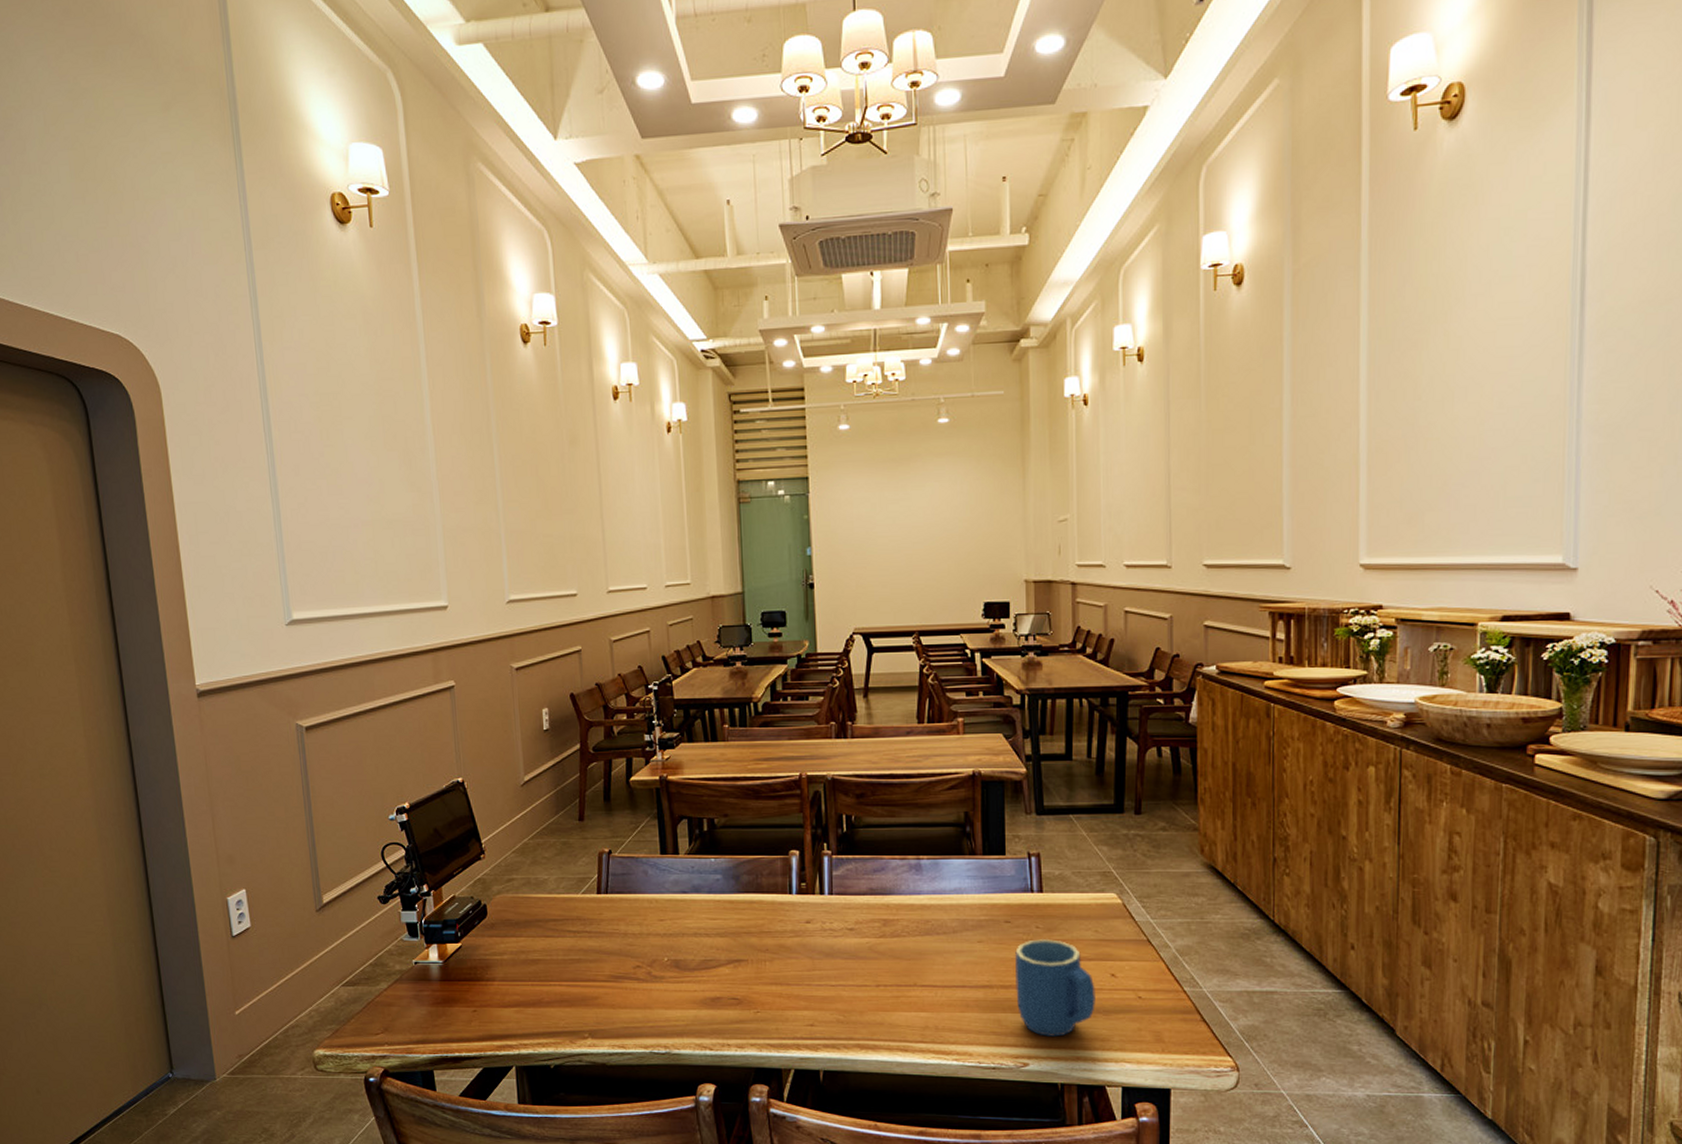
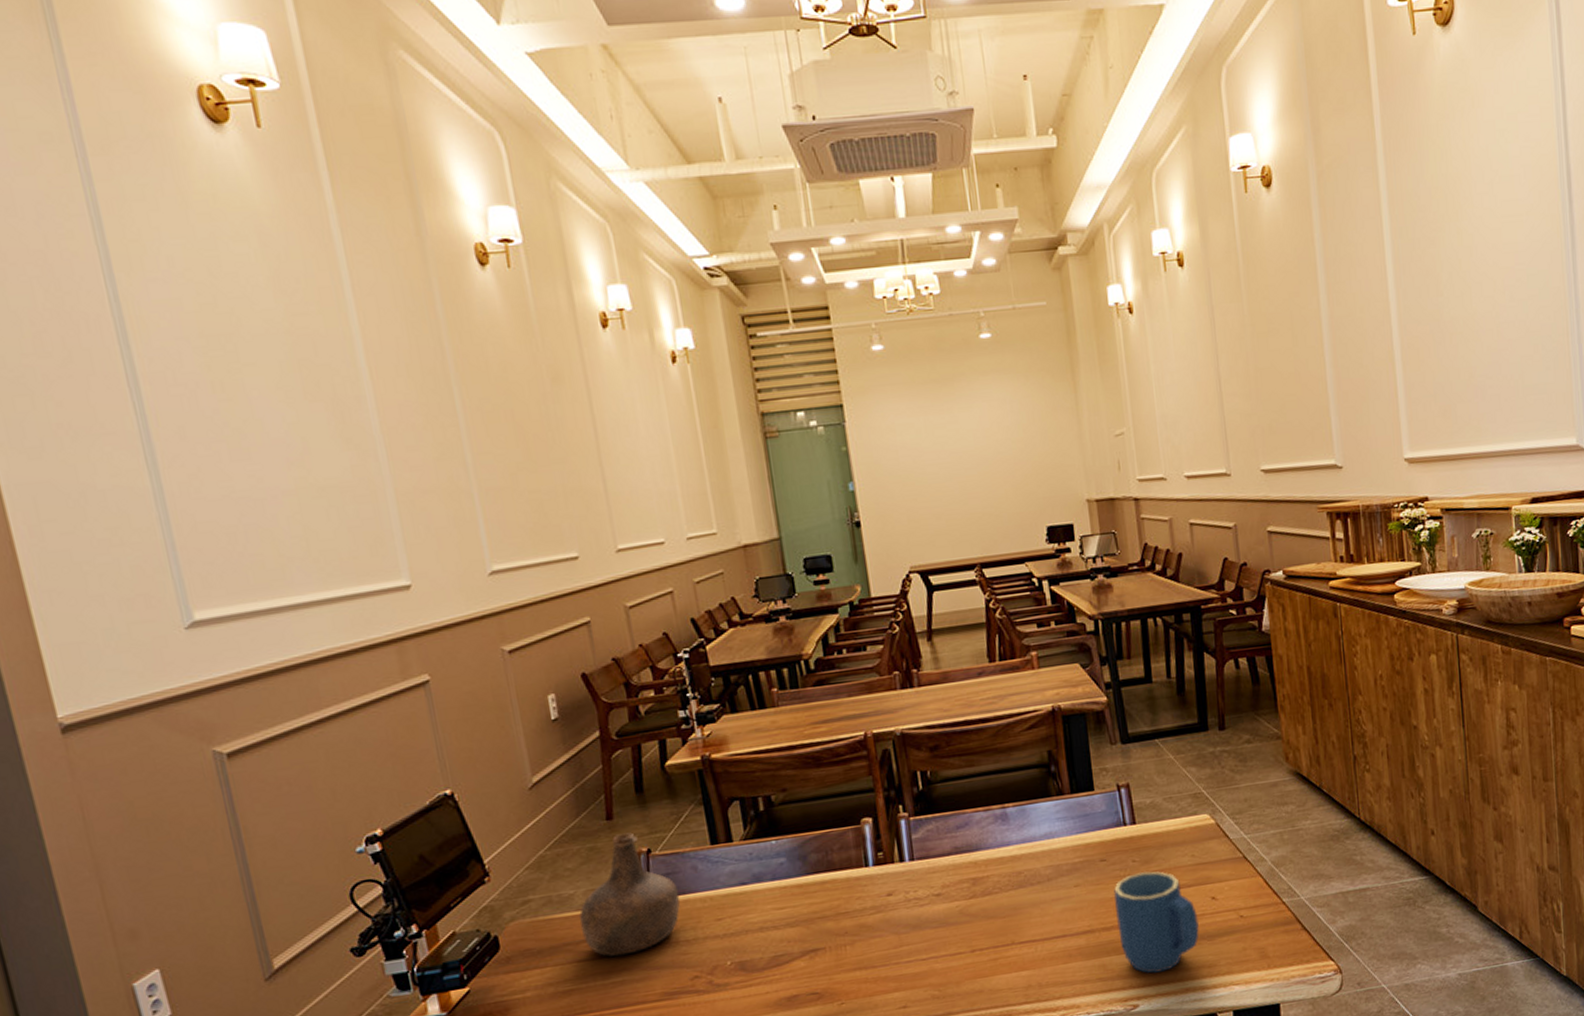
bottle: none [550,834,632,938] -> present [579,832,681,957]

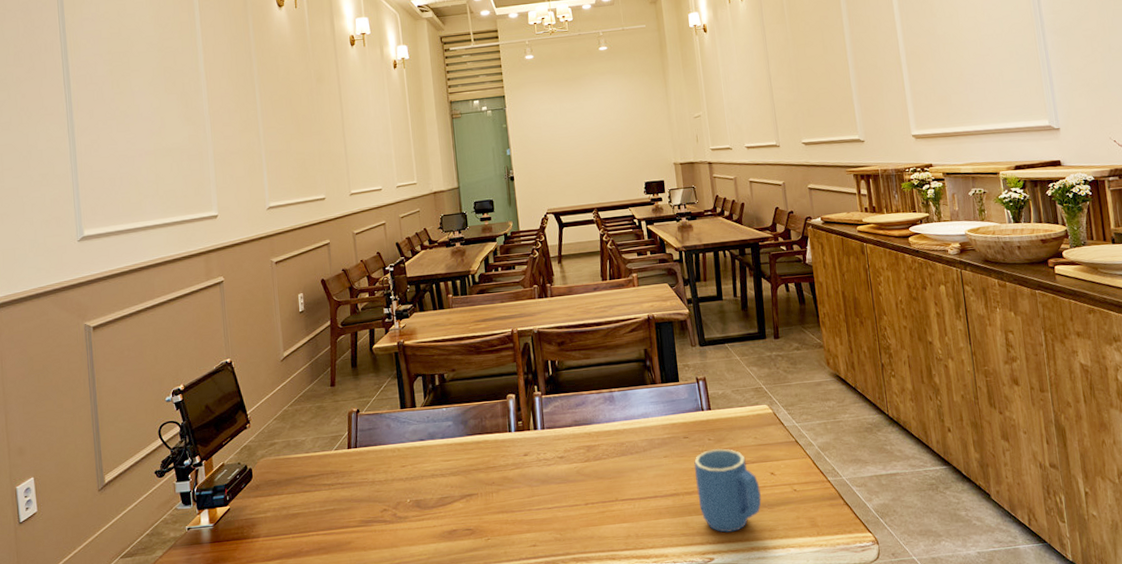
bottle: present [579,832,681,957] -> none [307,396,377,490]

